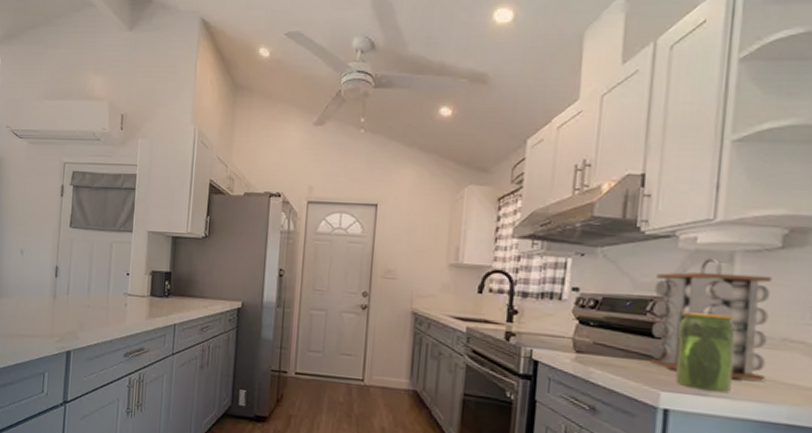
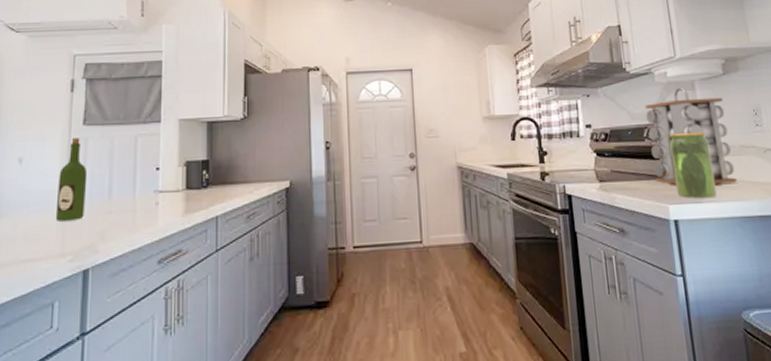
wine bottle: none [47,238,72,309] -> present [55,138,88,222]

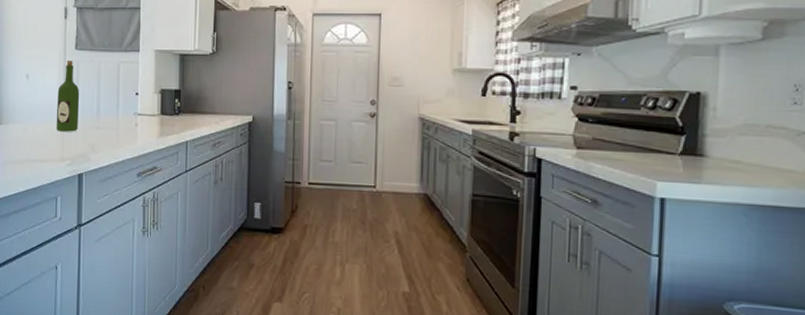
spice rack: present [645,87,738,186] -> none [645,51,755,167]
jar: present [669,132,717,199] -> none [669,104,723,180]

